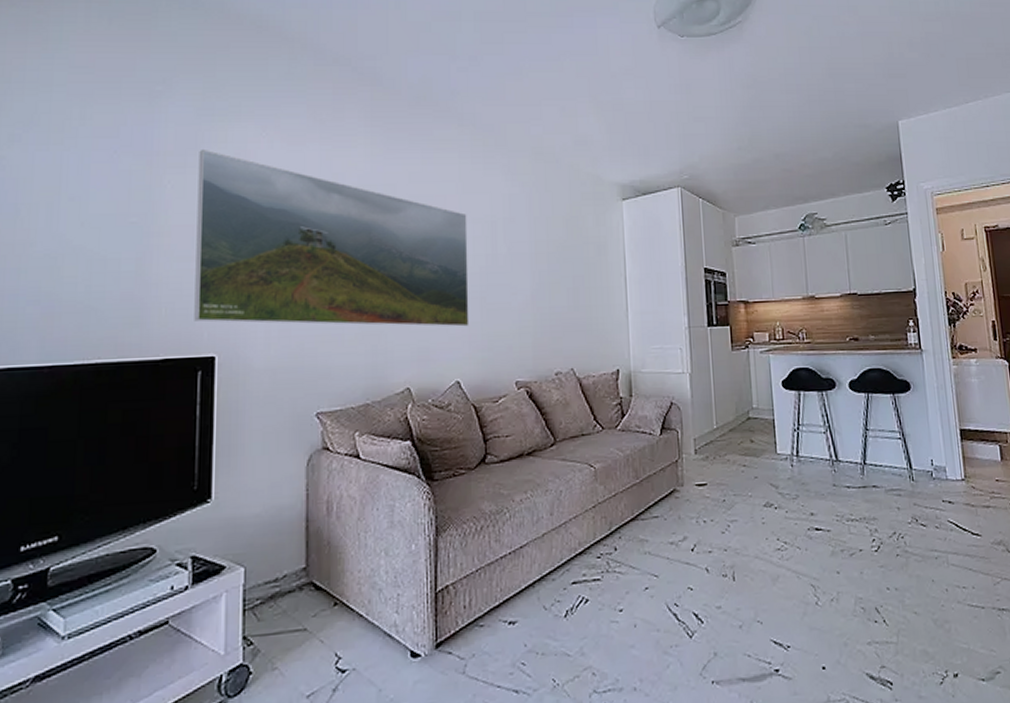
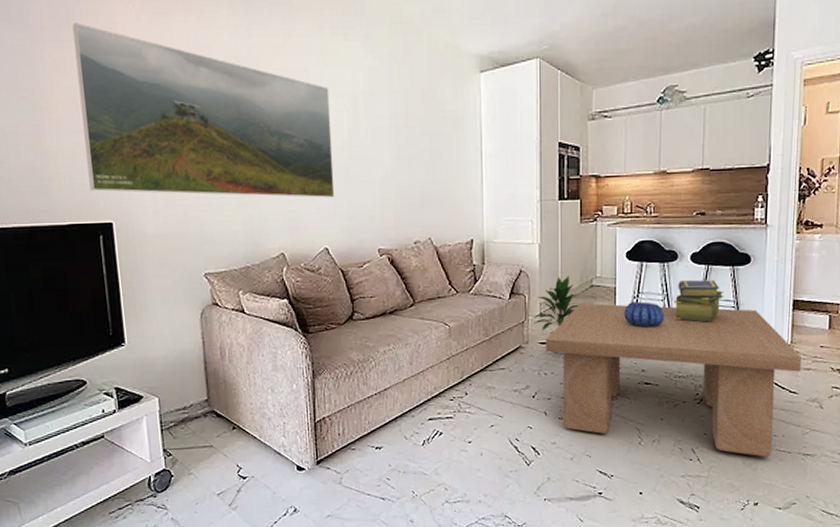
indoor plant: none [686,407,736,498] -> present [532,275,579,355]
coffee table: none [703,438,980,615] -> present [546,303,801,457]
decorative bowl: none [785,434,830,464] -> present [624,301,665,328]
stack of books: none [836,409,889,456] -> present [673,279,724,322]

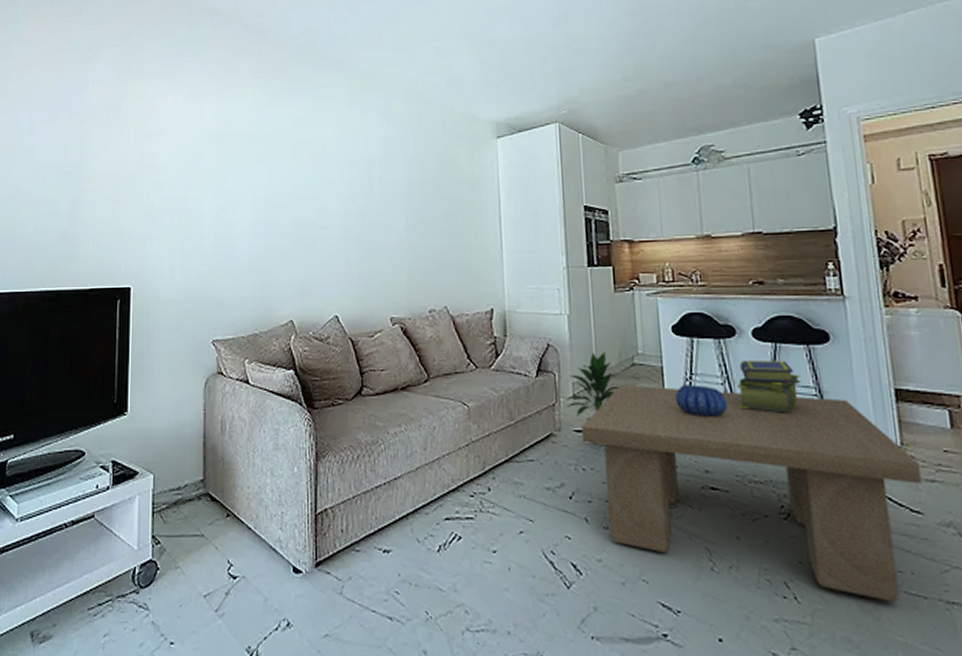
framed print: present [72,23,335,198] -> none [114,106,347,264]

